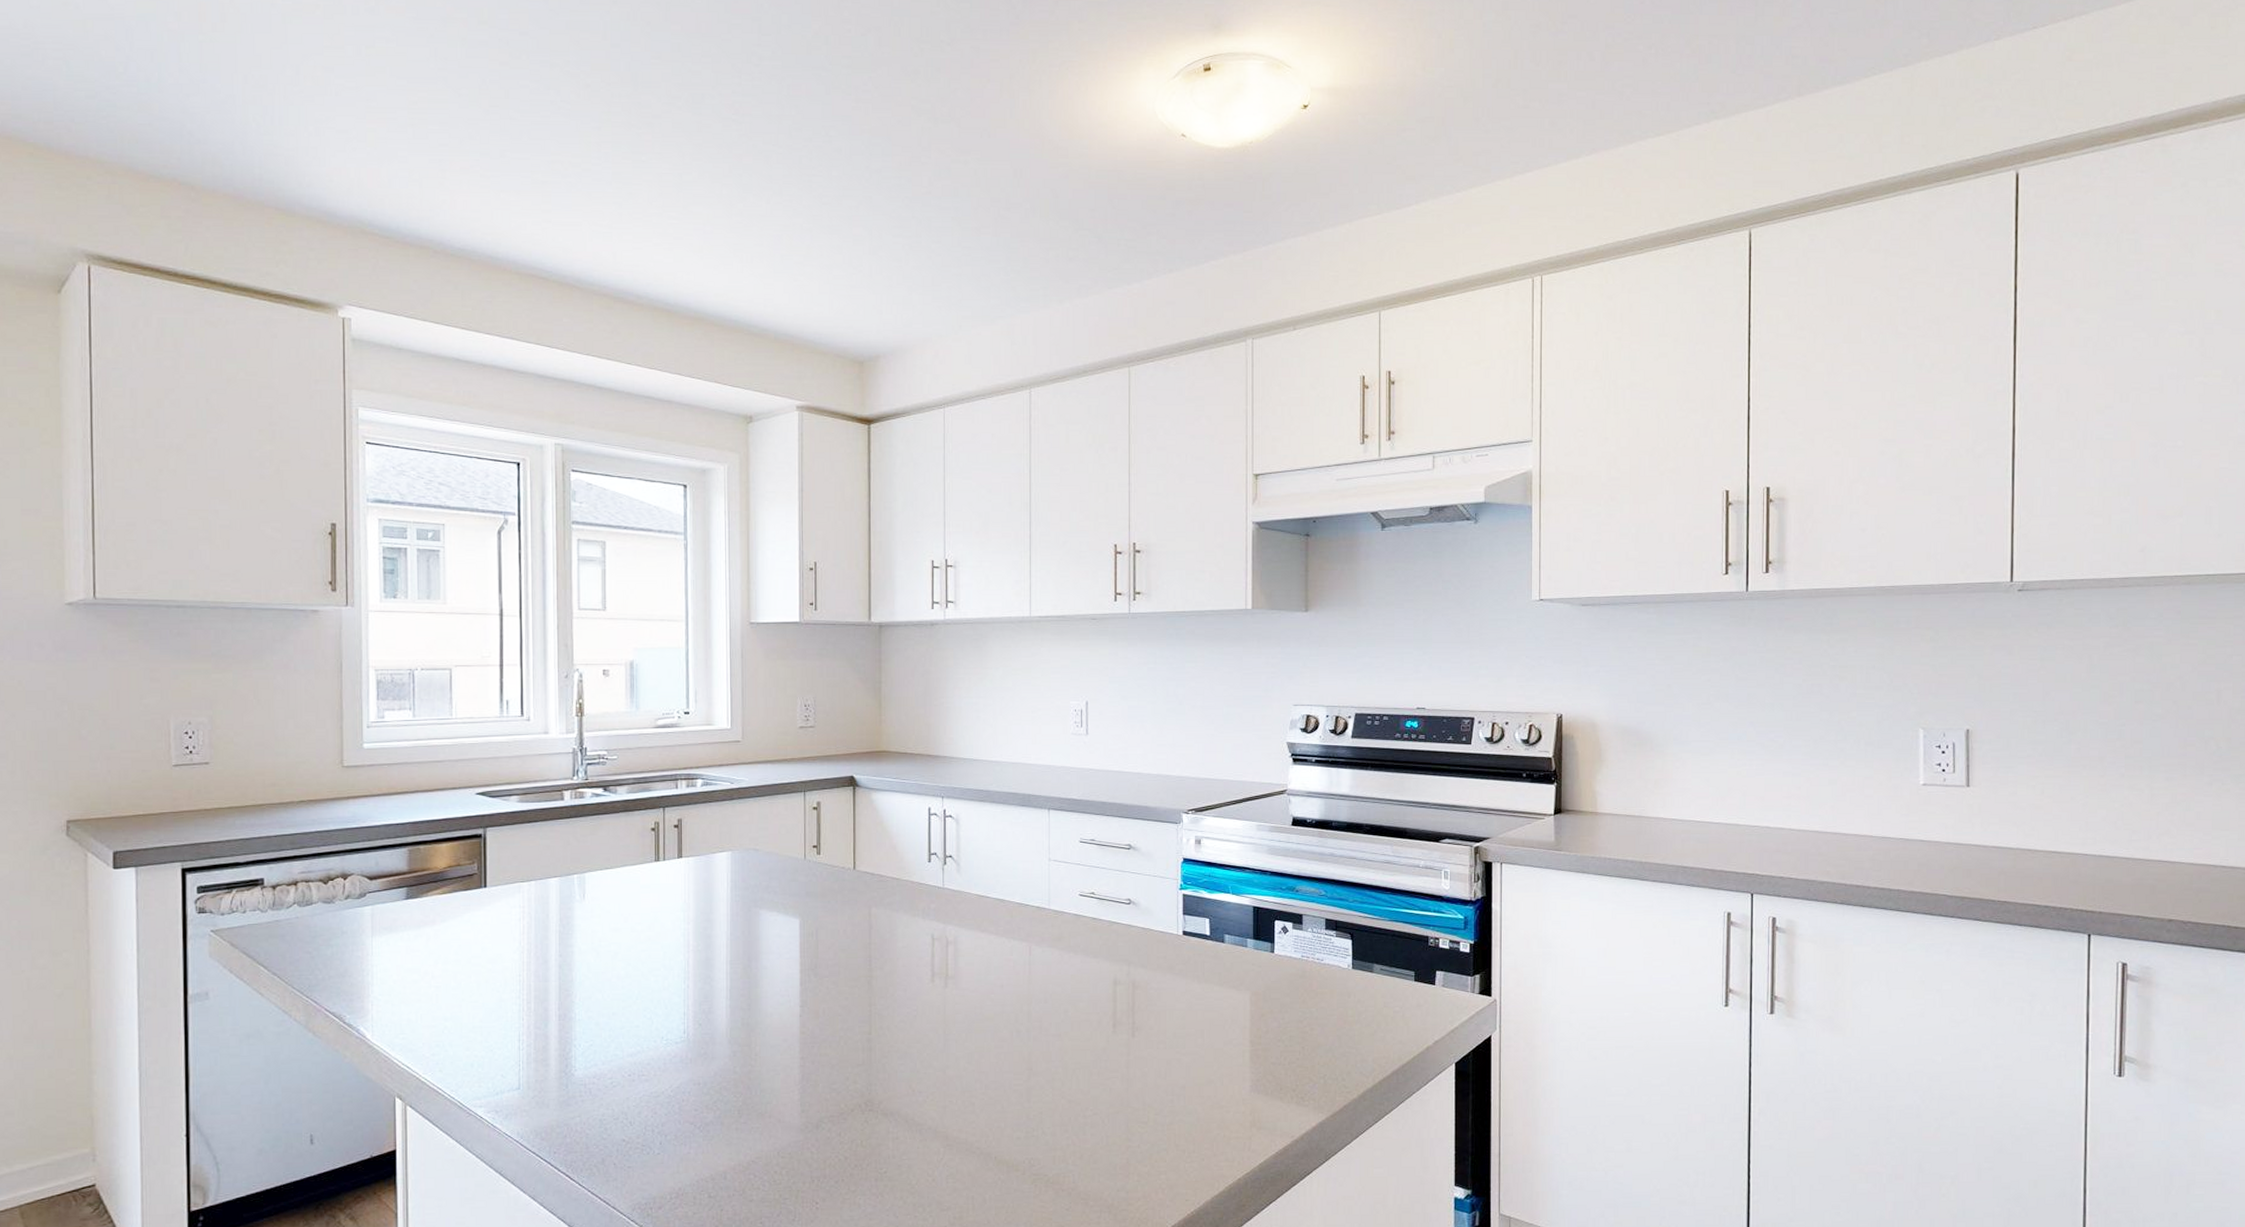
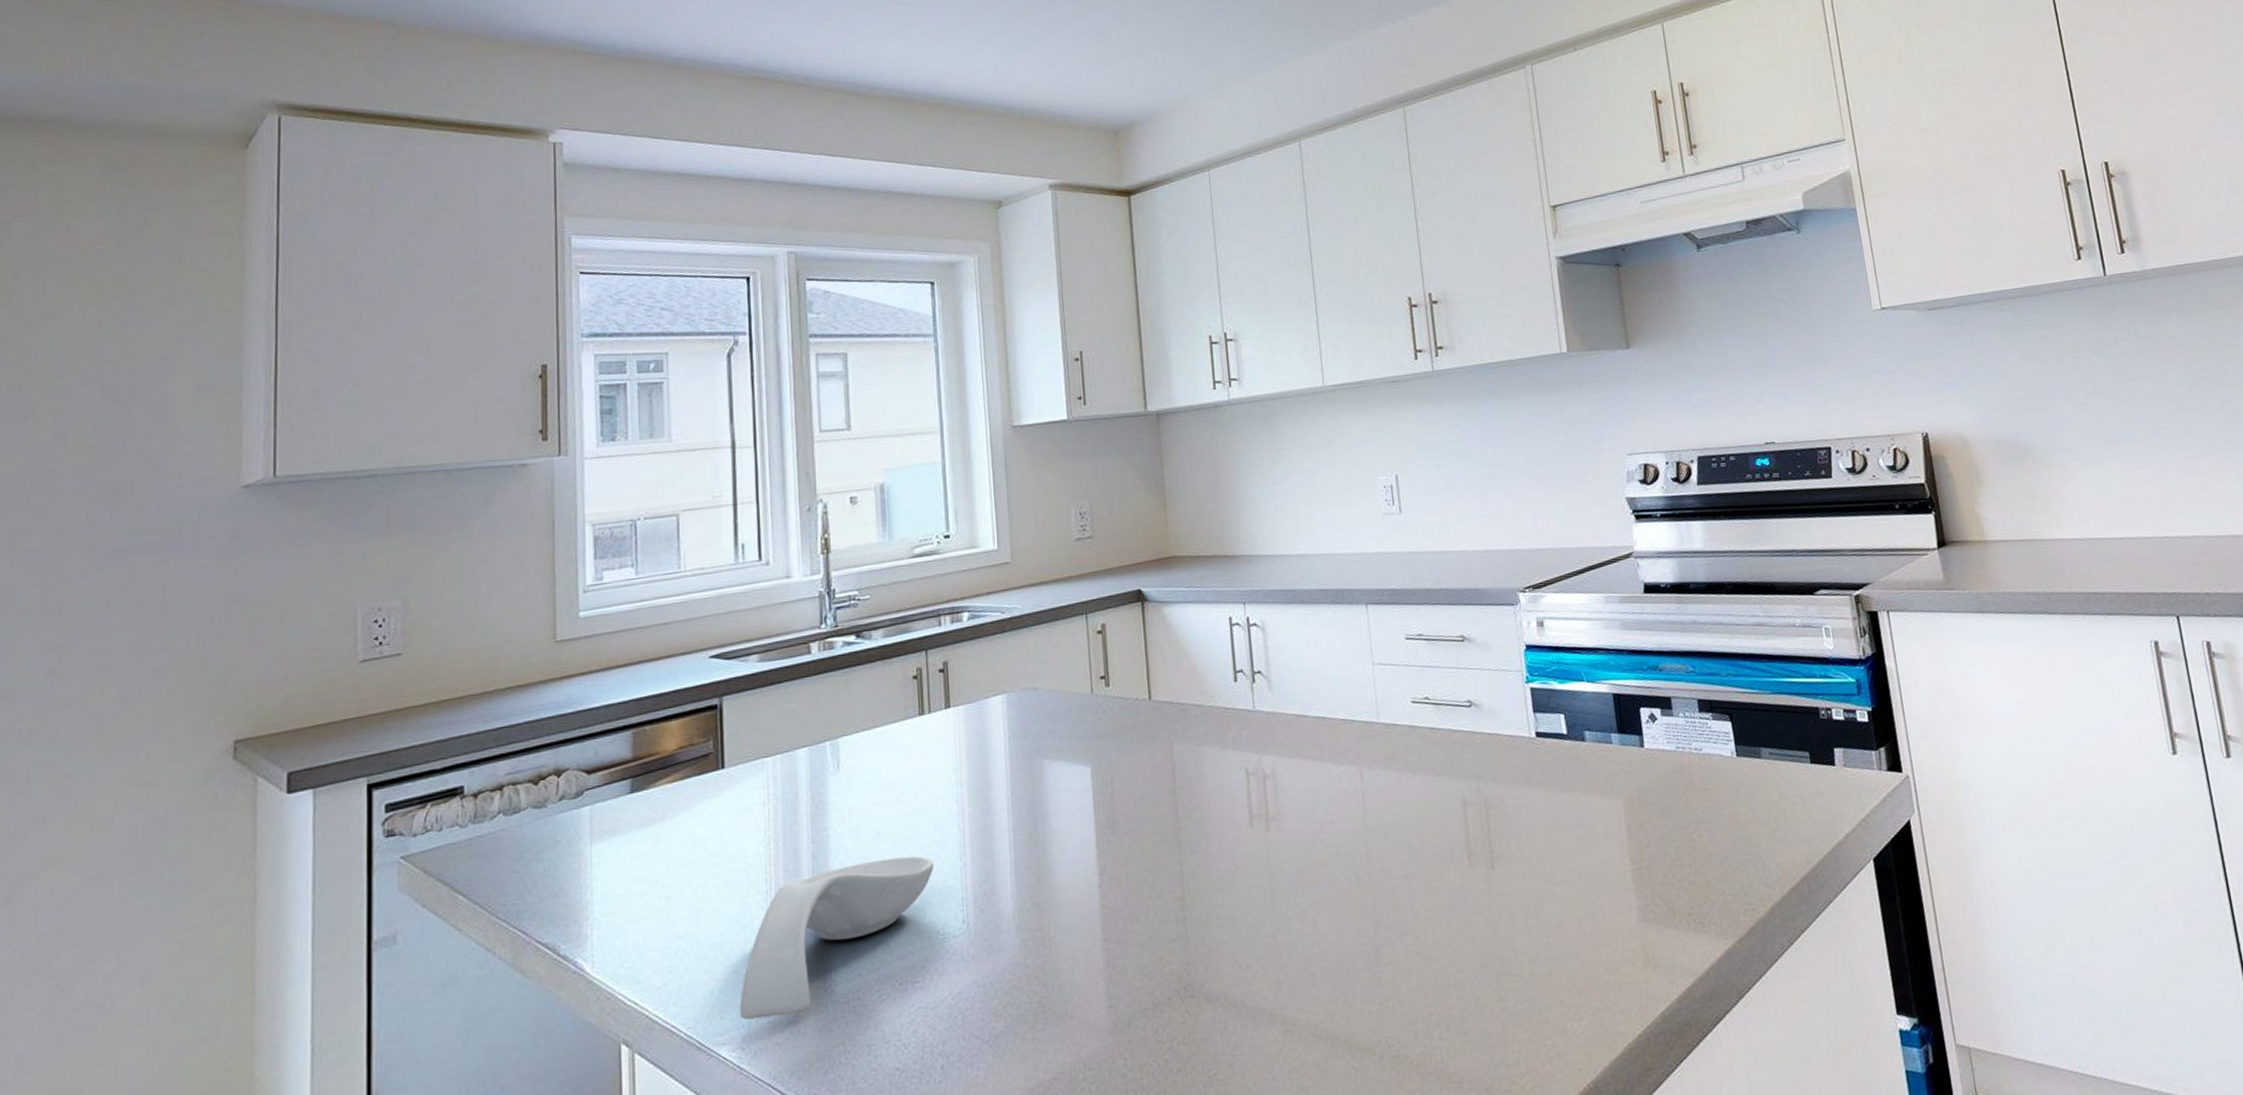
spoon rest: none [494,975,661,1090] -> present [739,856,934,1020]

